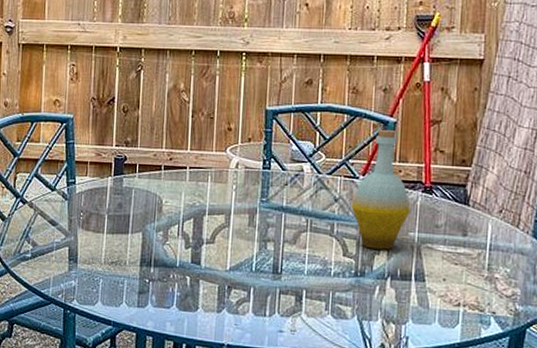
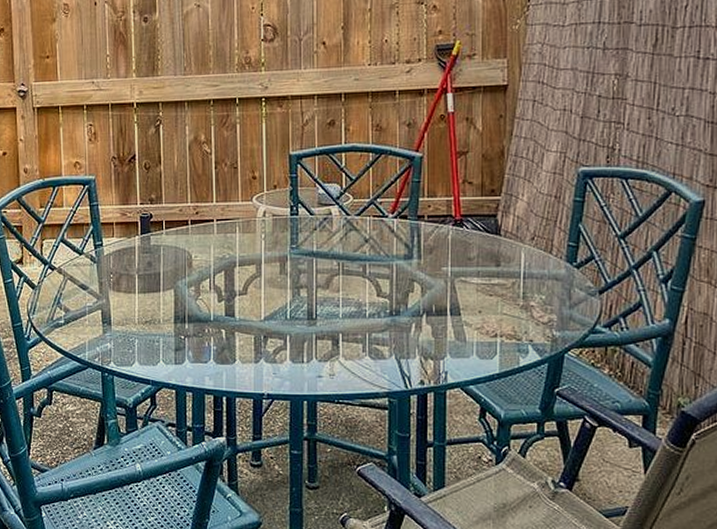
bottle: present [351,129,411,250] -> none [382,164,442,287]

